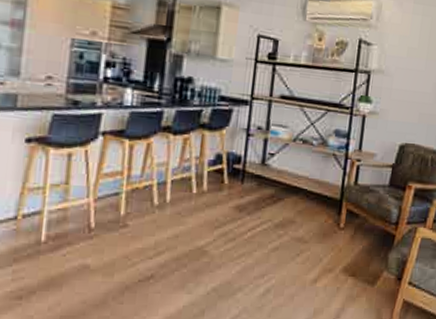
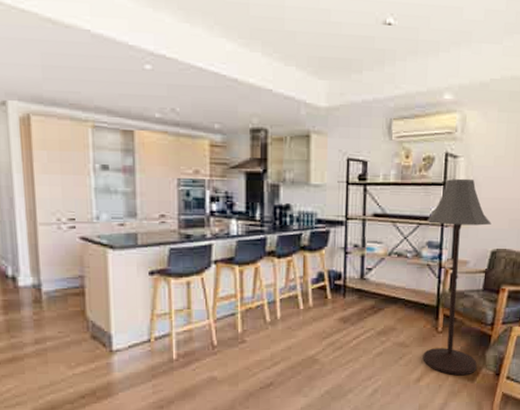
floor lamp: none [321,66,401,278] -> present [422,178,491,376]

